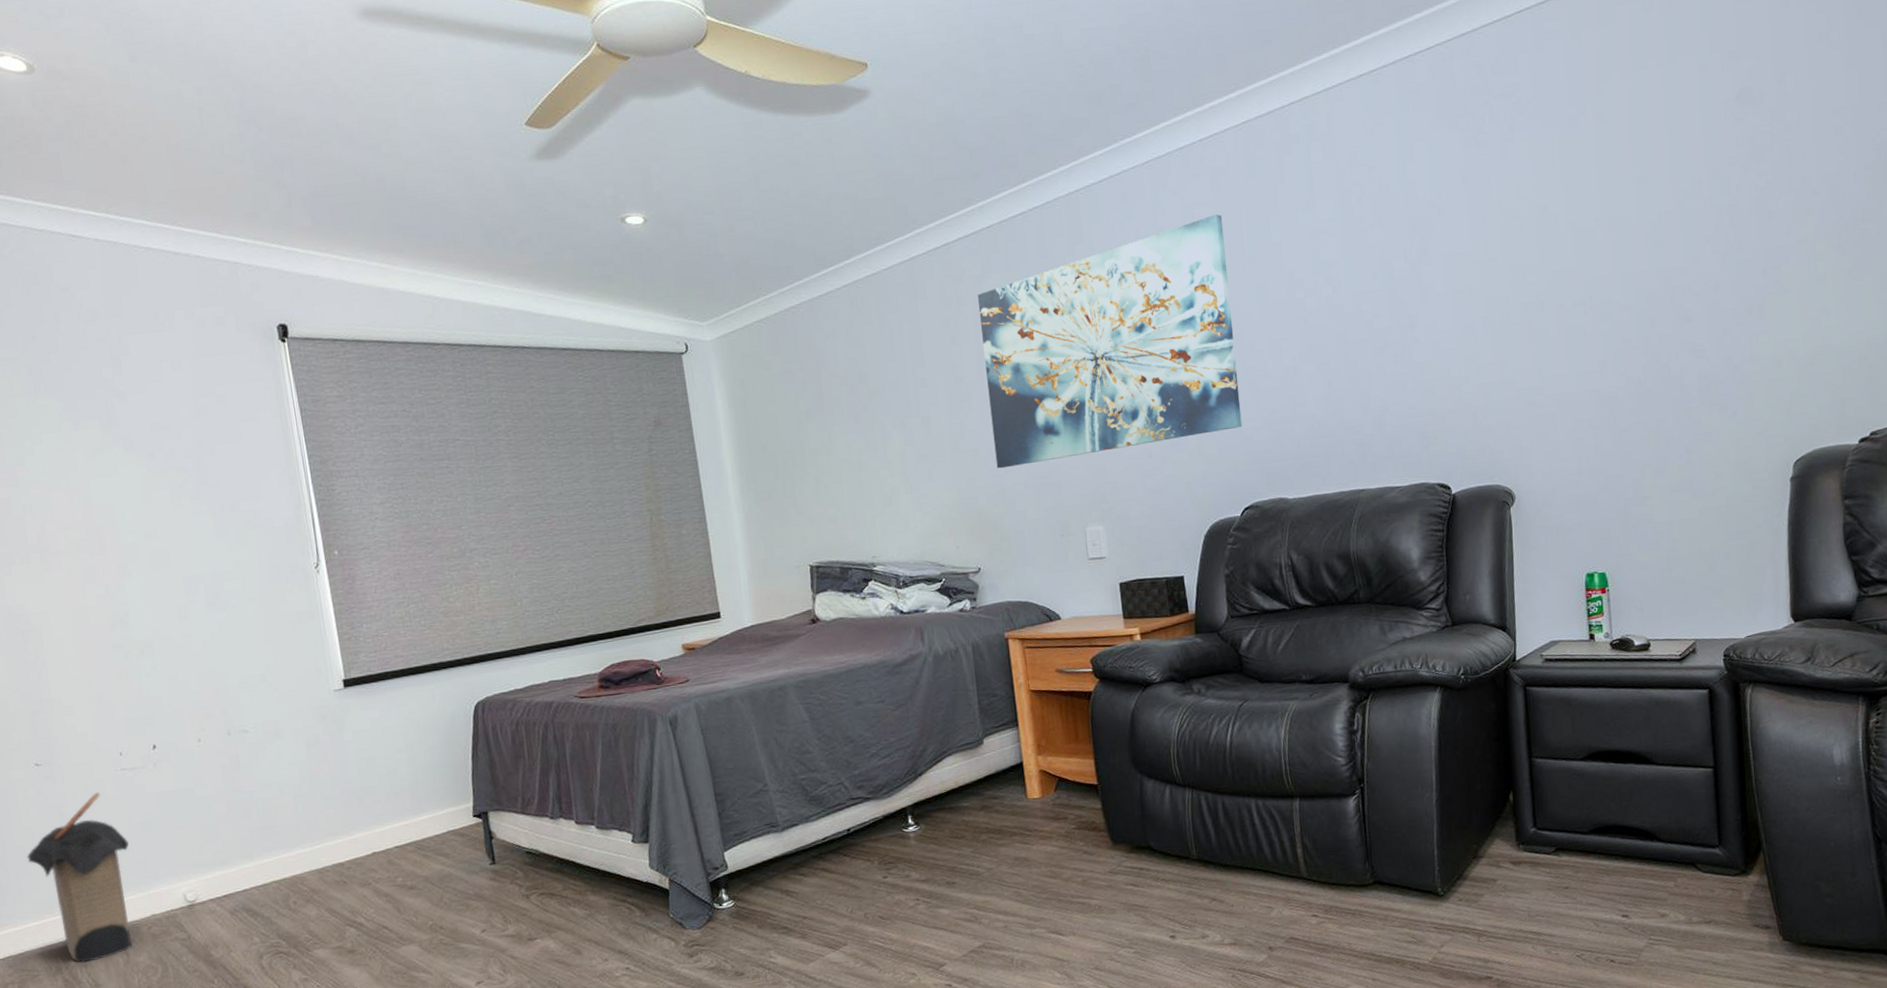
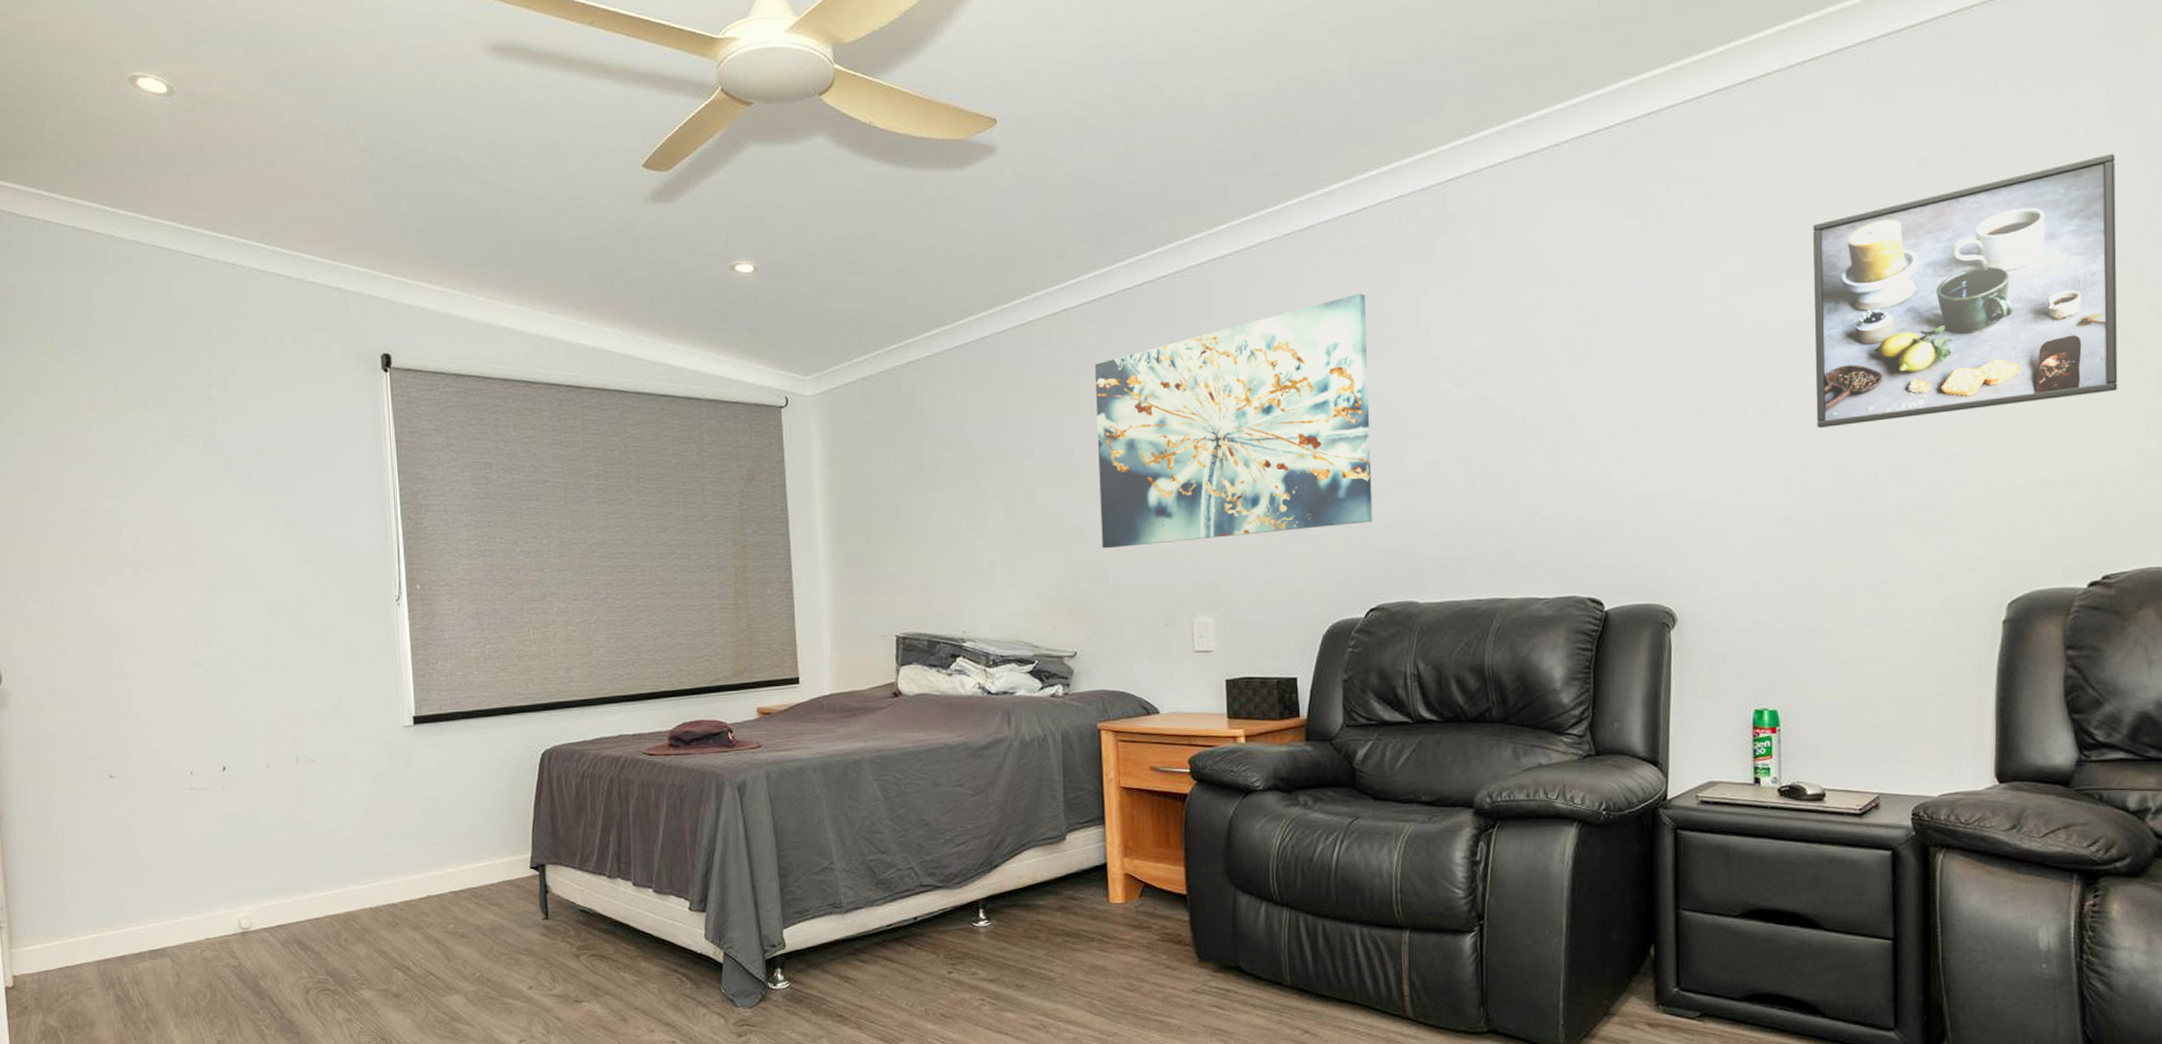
laundry hamper: present [26,792,133,963] -> none [92,809,190,980]
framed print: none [1612,53,1875,316] -> present [1813,153,2118,429]

